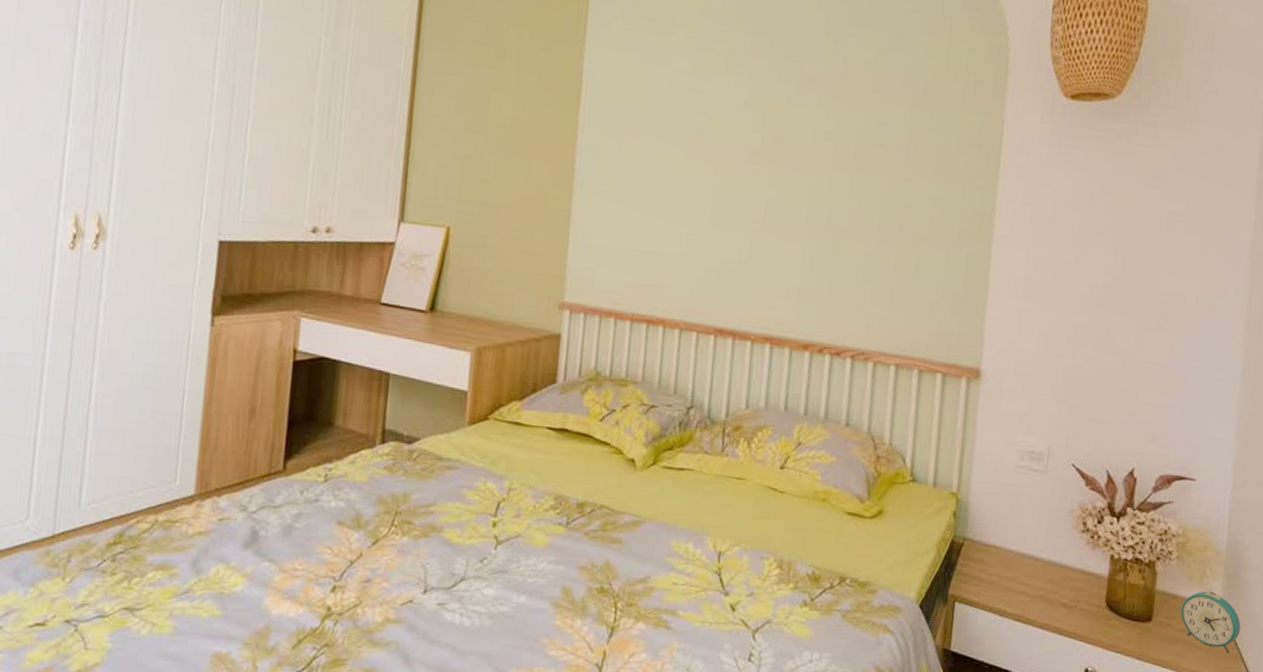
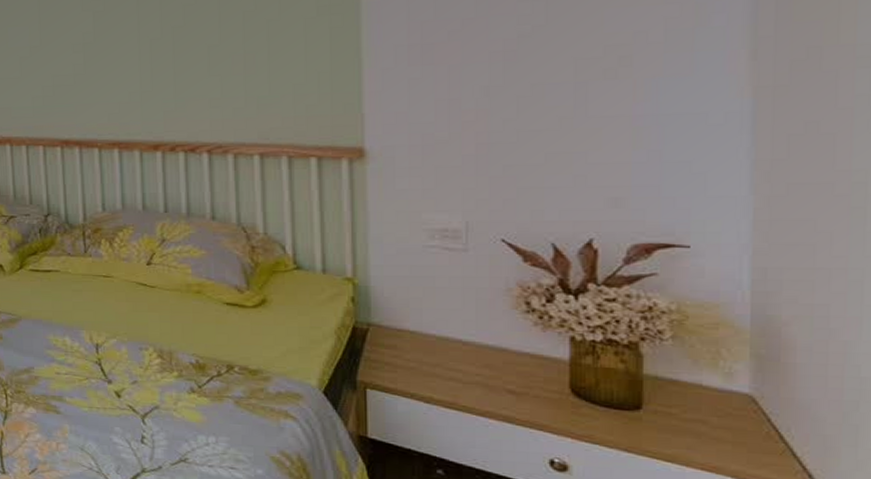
alarm clock: present [1181,591,1241,653] -> none [687,375,787,447]

